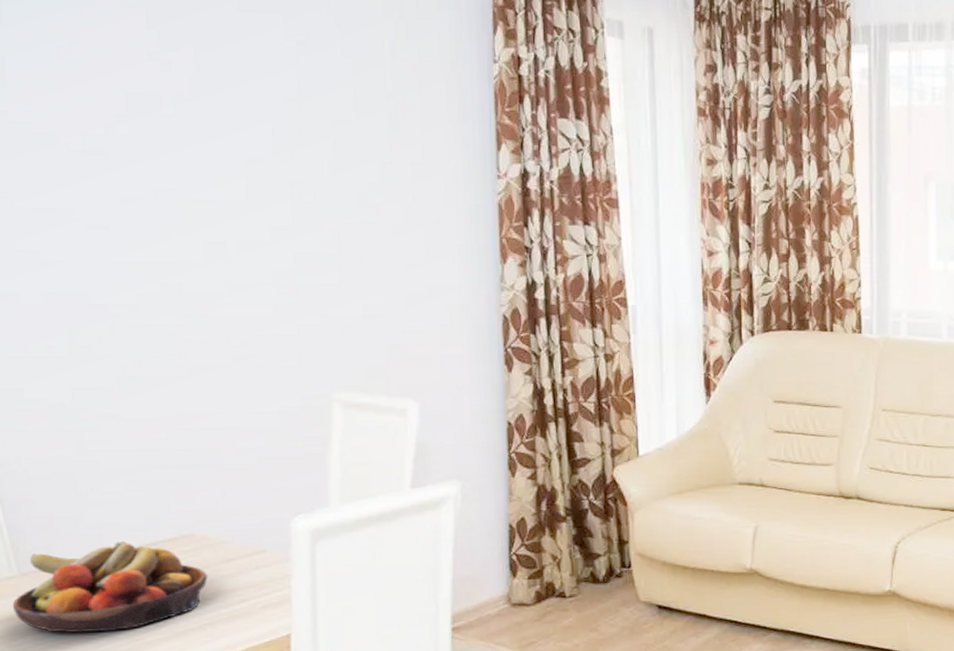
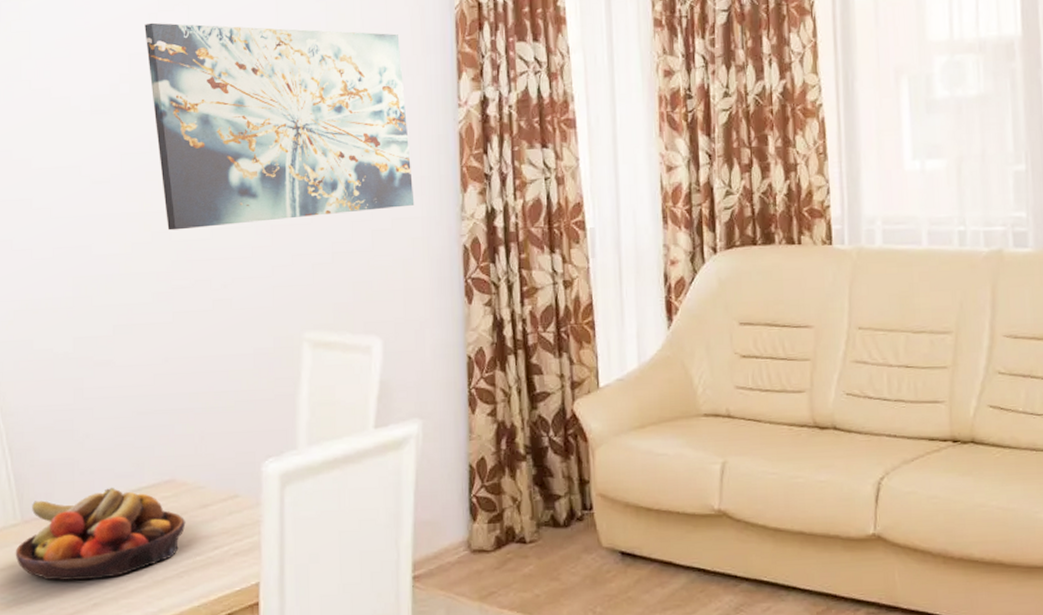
wall art: none [143,61,452,283] -> present [144,22,415,231]

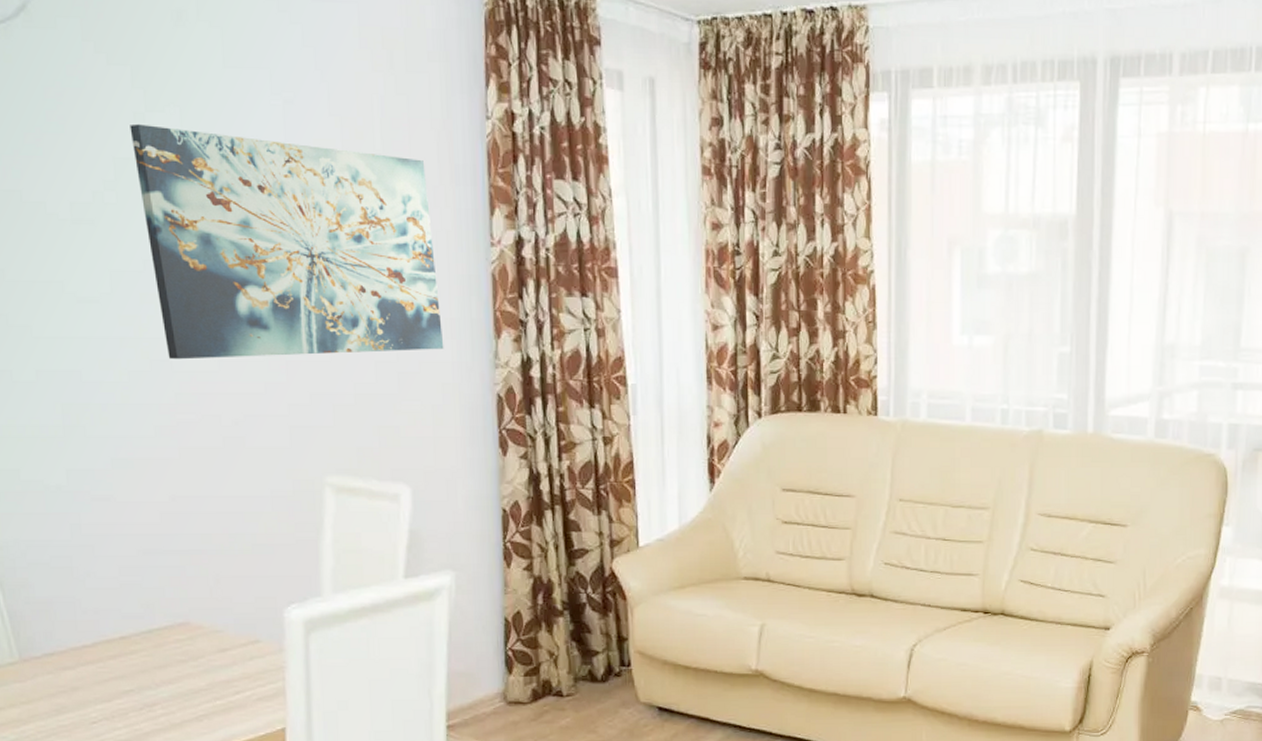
fruit bowl: present [15,487,186,581] -> none [14,627,203,722]

